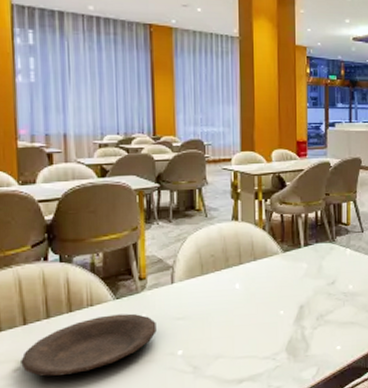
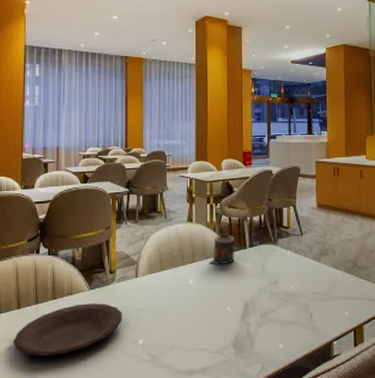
candle: none [258,233,288,266] -> present [209,234,235,264]

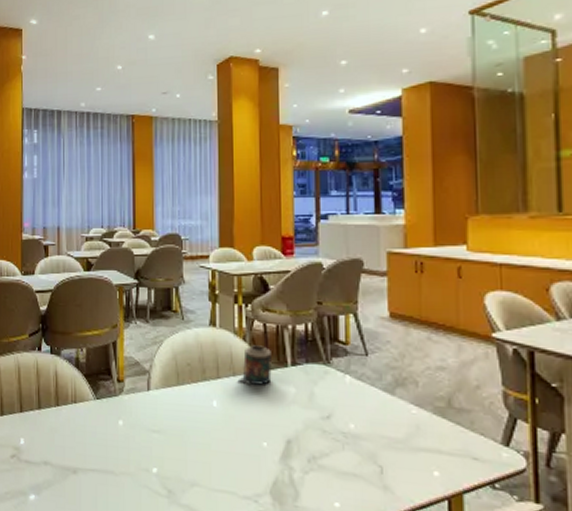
plate: present [14,303,122,357] -> none [17,415,133,472]

